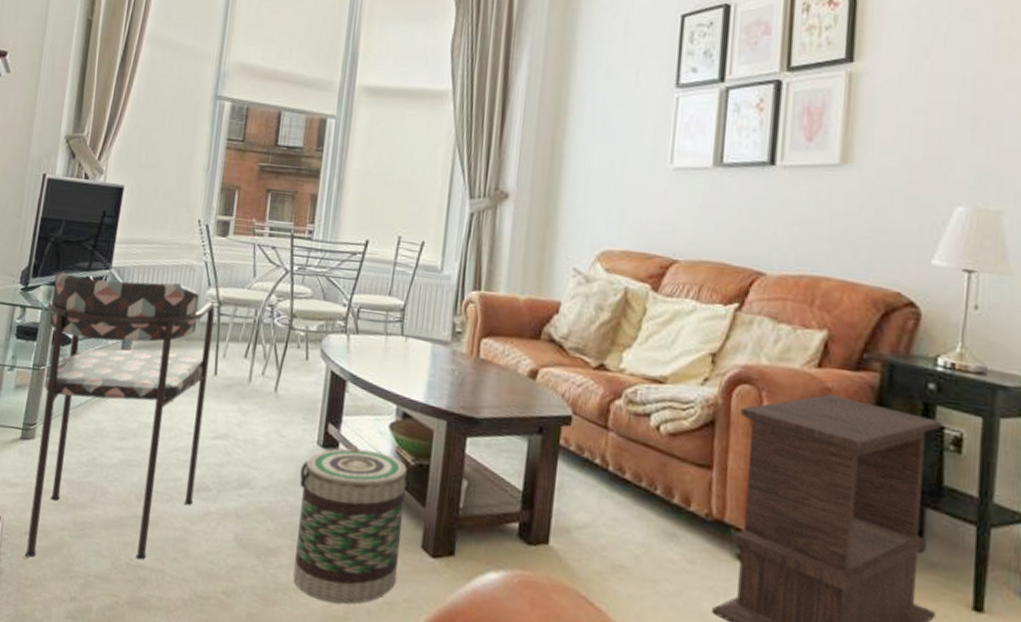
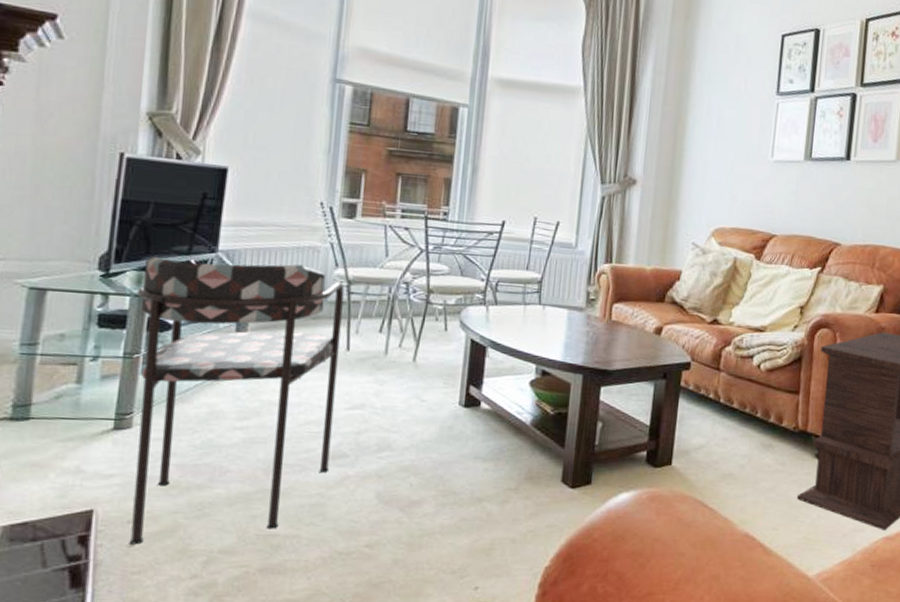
basket: present [293,445,412,604] -> none [439,402,552,538]

